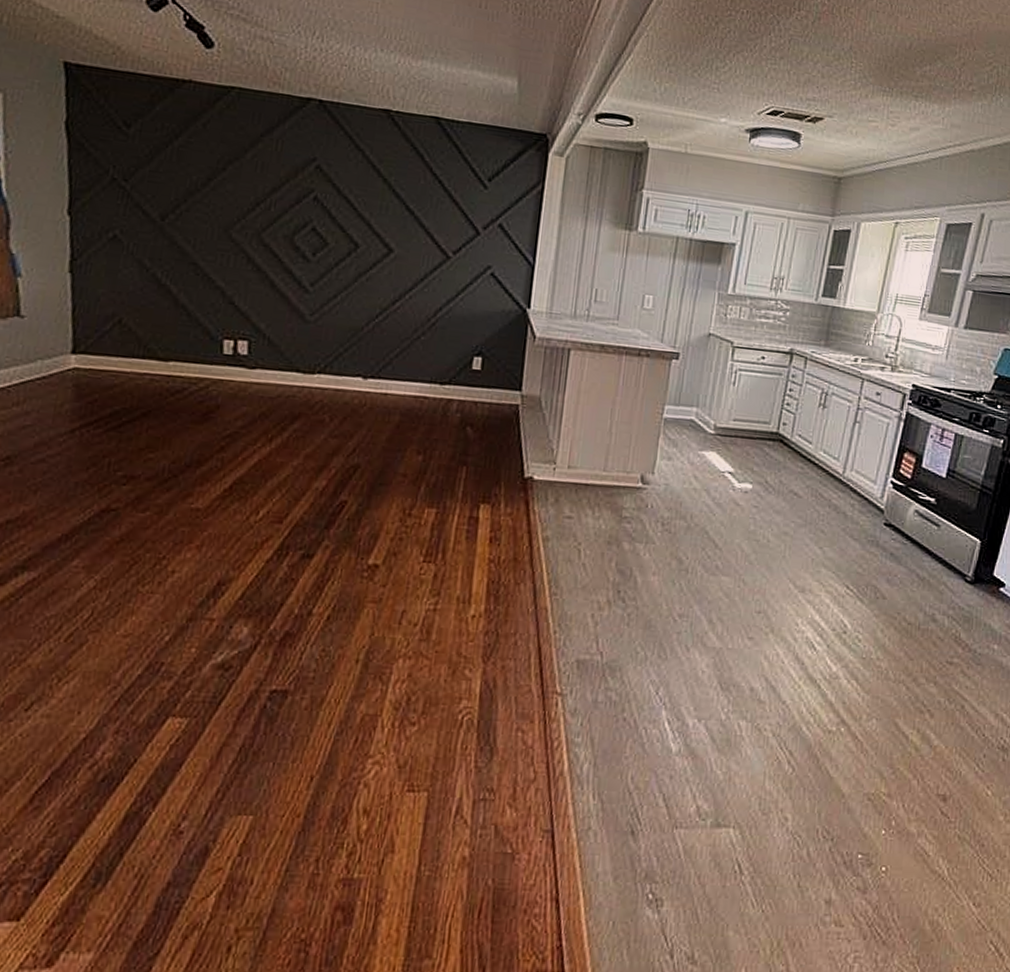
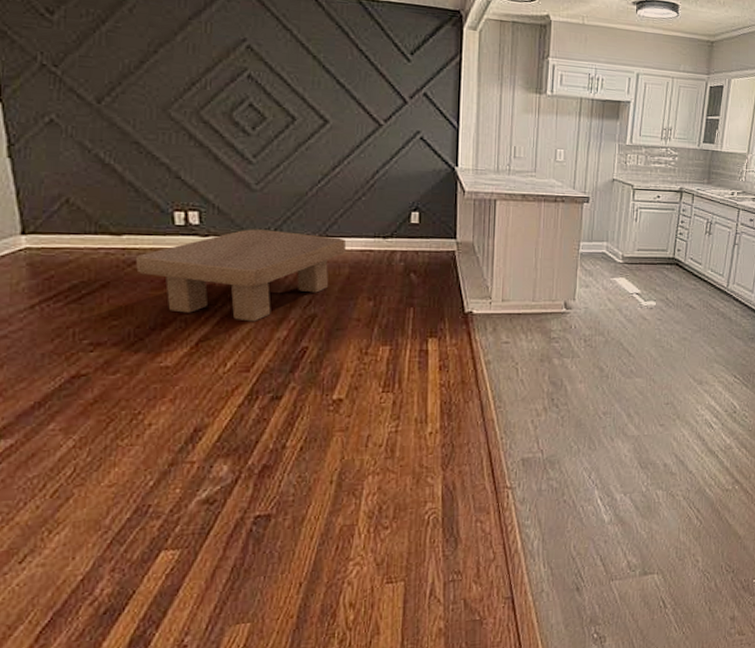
coffee table: none [179,364,400,467] -> present [135,229,347,322]

